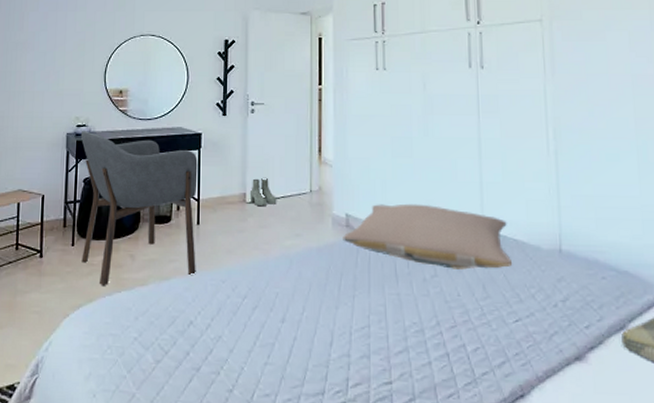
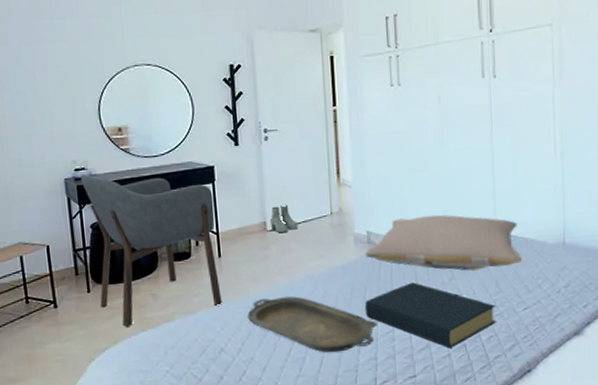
serving tray: none [219,273,353,343] -> present [247,295,378,353]
hardback book: none [339,274,484,355] -> present [364,282,497,348]

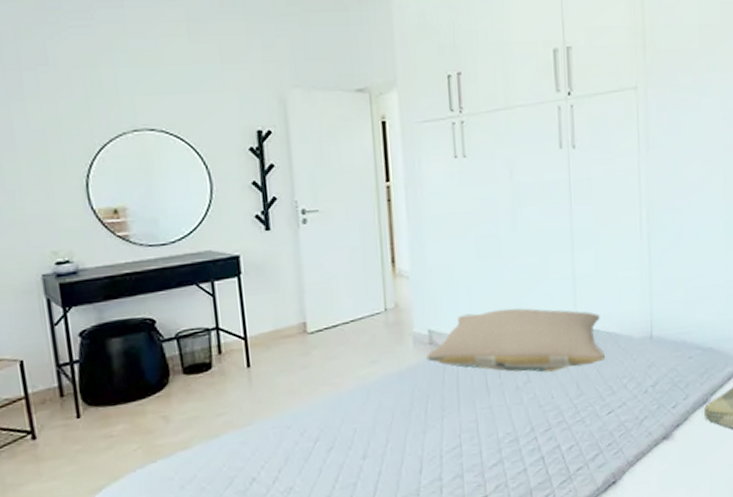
armchair: present [80,174,222,327] -> none [63,268,253,459]
serving tray: present [247,295,378,353] -> none [284,410,443,476]
boots: present [269,204,298,234] -> none [310,300,346,336]
hardback book: present [364,282,497,348] -> none [426,387,578,462]

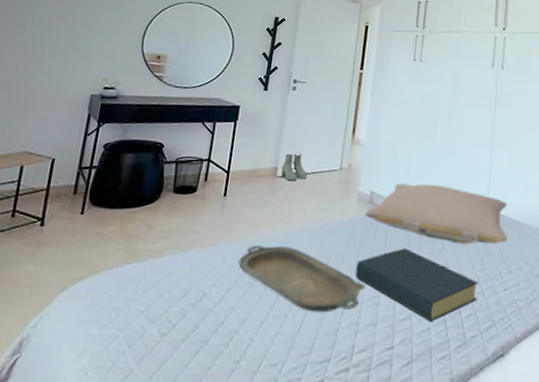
serving tray: none [284,410,443,476] -> present [238,245,366,313]
boots: none [310,300,346,336] -> present [281,153,308,181]
hardback book: none [426,387,578,462] -> present [355,248,479,322]

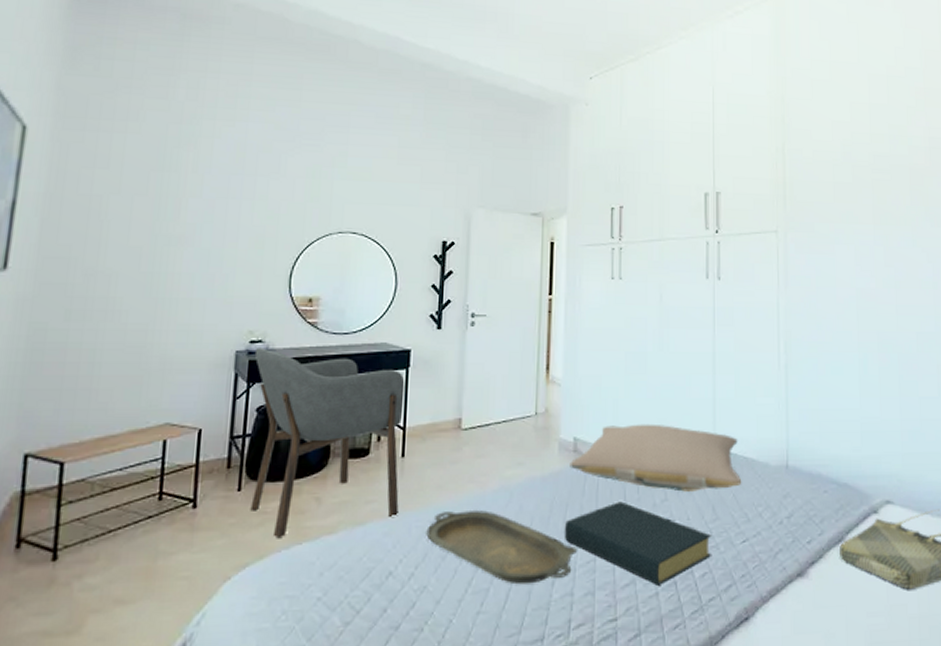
armchair: none [90,93,233,257] -> present [250,348,405,537]
boots: present [281,153,308,181] -> none [465,399,498,433]

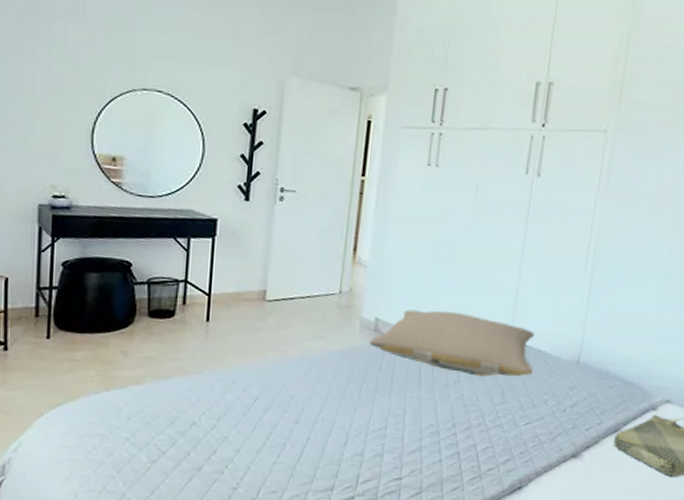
armchair: present [250,348,405,537] -> none [58,203,211,383]
serving tray: present [426,509,578,585] -> none [228,374,371,443]
hardback book: present [564,501,712,585] -> none [358,379,498,454]

